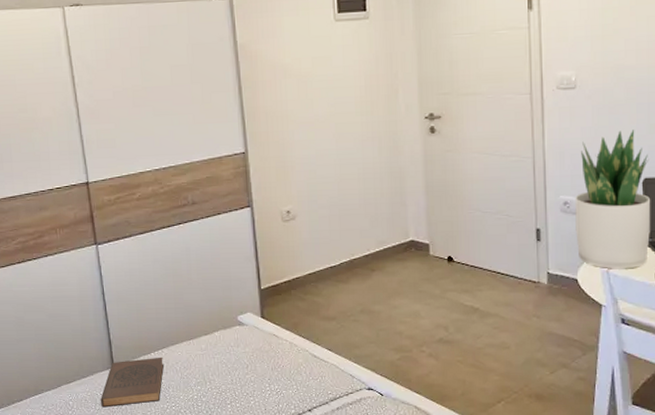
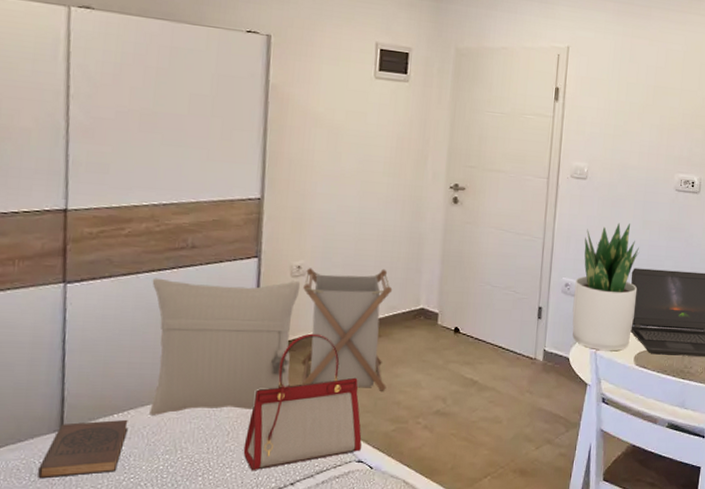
pillow: none [164,224,295,353] -> present [149,278,301,415]
handbag: none [262,272,369,399] -> present [243,333,362,471]
laundry basket: none [295,205,386,323] -> present [301,268,393,391]

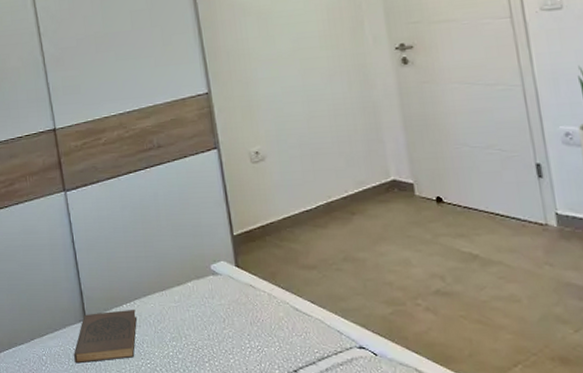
pillow: present [149,278,301,415] -> none [131,166,273,305]
handbag: present [243,333,362,471] -> none [240,216,360,358]
laundry basket: present [301,268,393,391] -> none [264,143,373,272]

